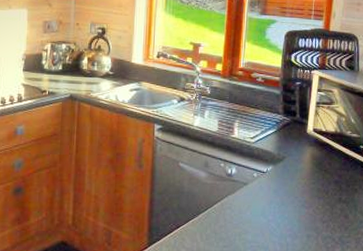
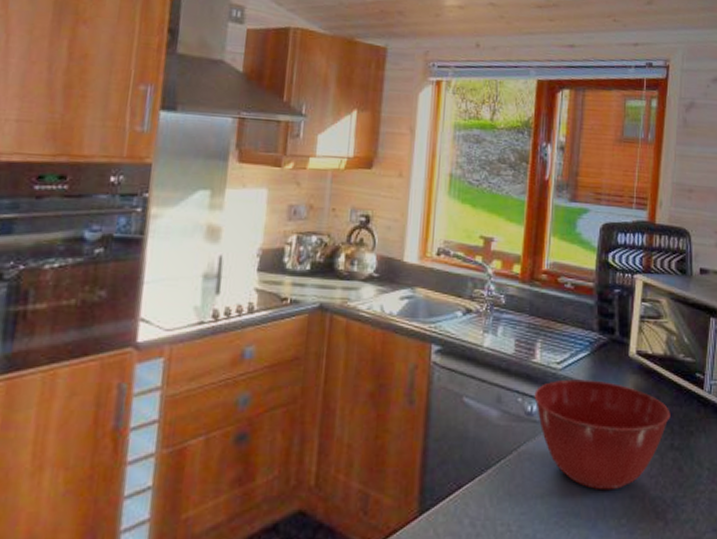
mixing bowl: none [233,150,339,231] -> present [534,379,671,490]

